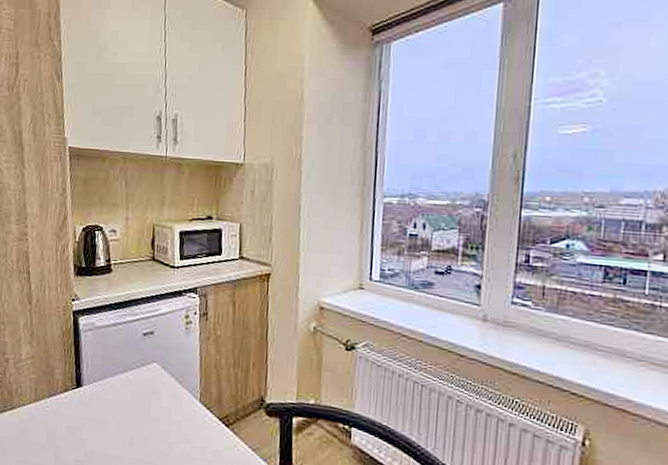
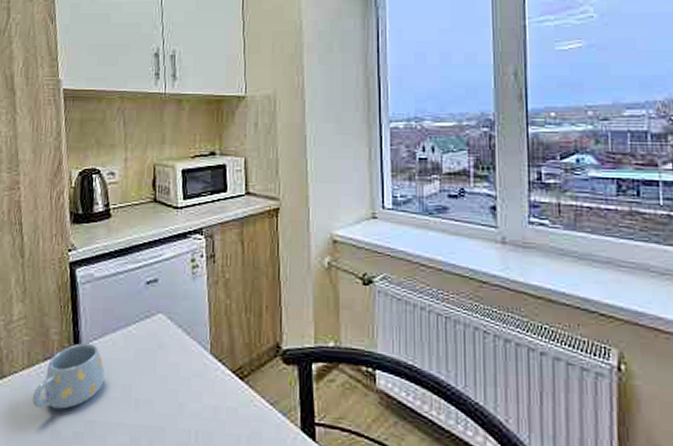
mug: none [38,384,104,440] -> present [32,342,105,409]

